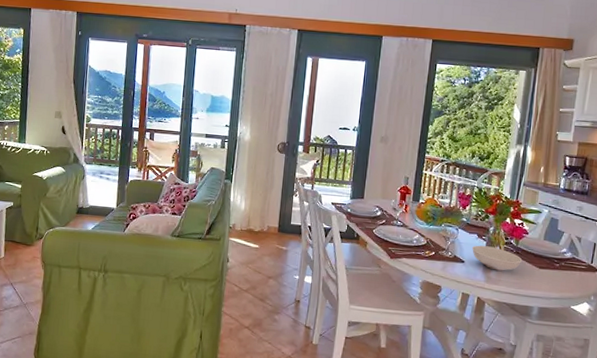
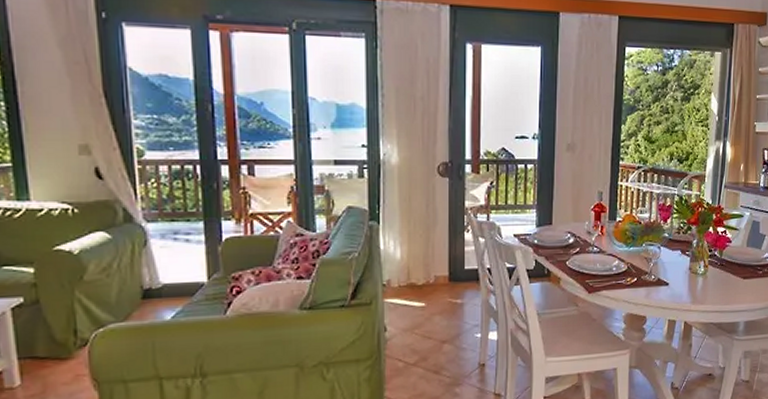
bowl: present [472,245,523,271] -> none [676,262,727,288]

